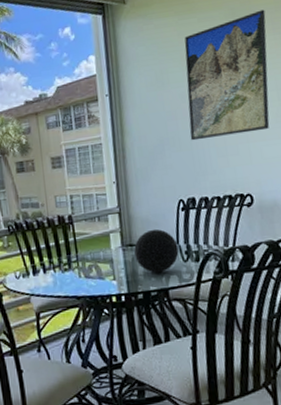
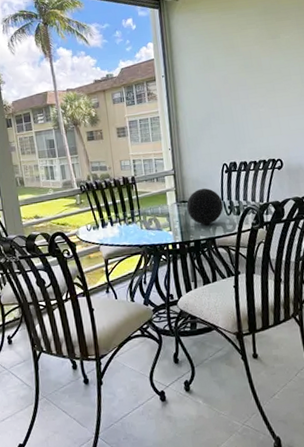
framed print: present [184,9,270,141] -> none [226,8,295,115]

